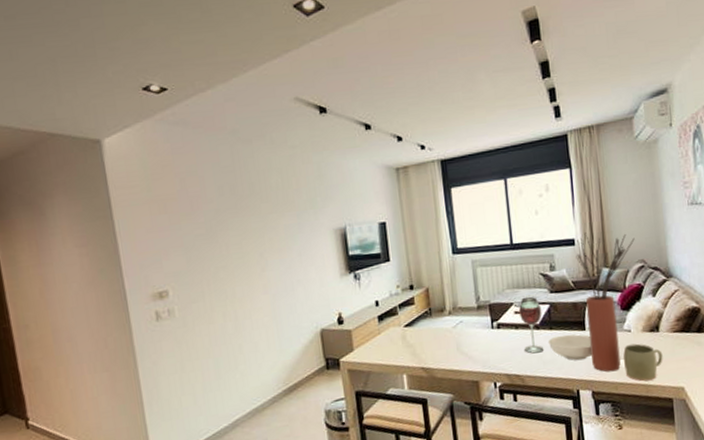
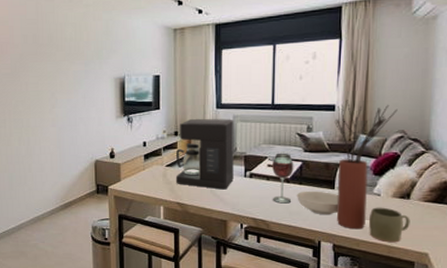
coffee maker: none [413,264,481,347] -> present [175,118,234,190]

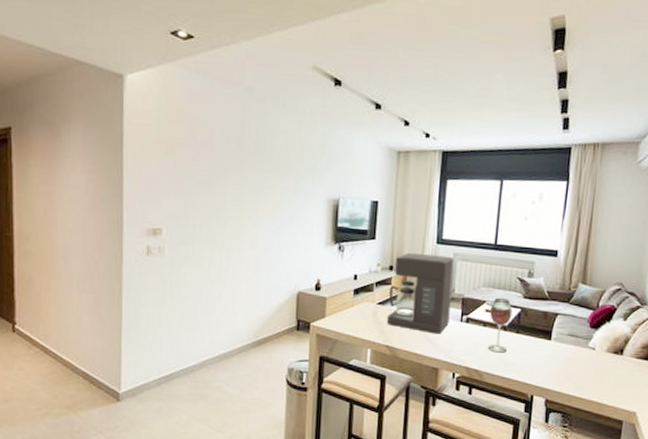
bowl: present [296,191,339,215] -> none [512,340,555,368]
vase: present [334,100,398,230] -> none [551,246,618,385]
mug: present [368,207,410,243] -> none [581,361,622,400]

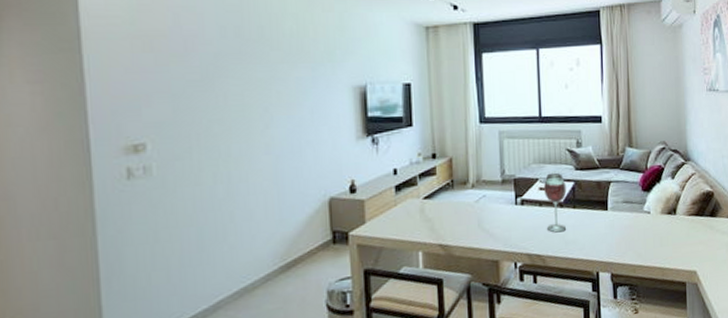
coffee maker: present [386,252,454,334] -> none [434,135,504,223]

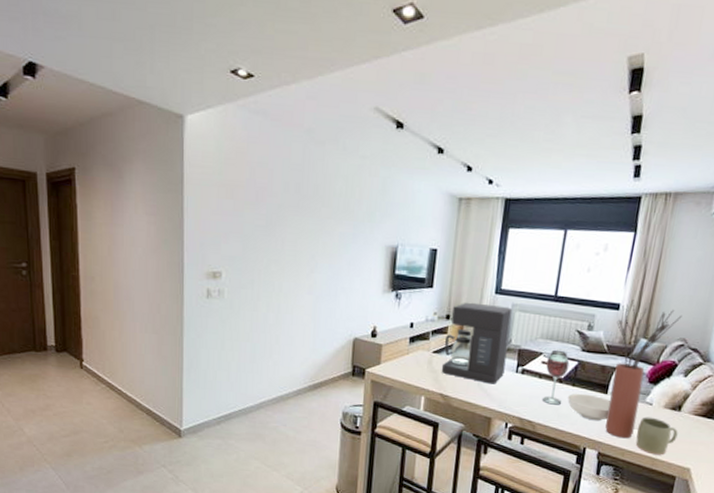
coffee maker: none [434,135,504,223] -> present [441,302,513,384]
bowl: none [570,214,614,242] -> present [567,393,611,421]
vase: none [602,110,658,254] -> present [605,300,682,439]
mug: none [642,225,679,264] -> present [635,417,678,455]

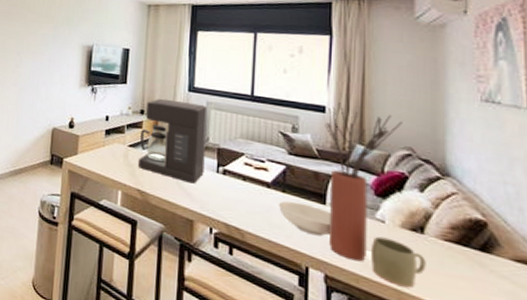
wineglass: present [543,349,570,405] -> none [250,151,276,213]

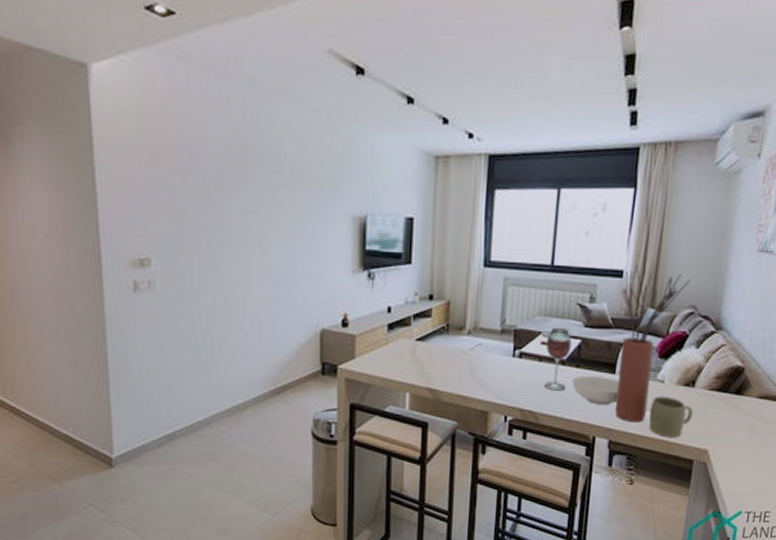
coffee maker: present [137,98,208,184] -> none [427,278,505,372]
wineglass: none [250,151,276,213] -> present [545,327,572,391]

